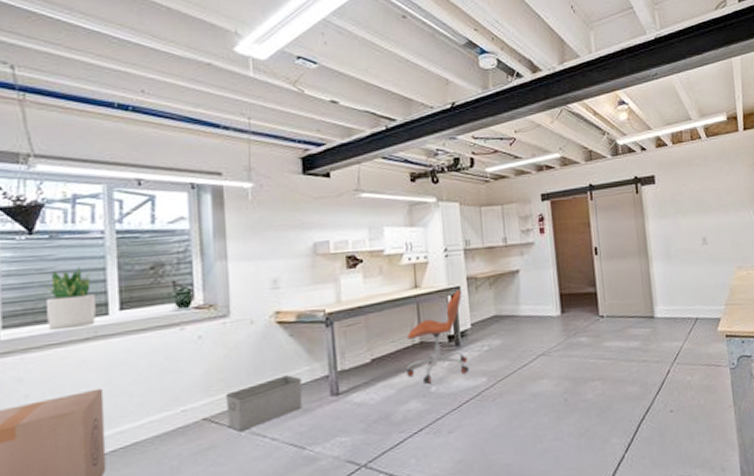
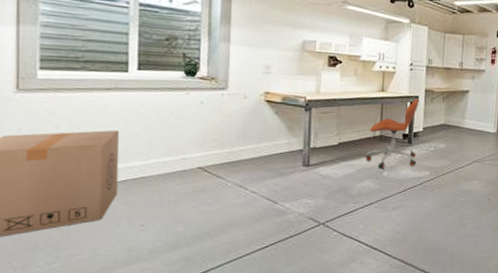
planter: present [44,266,97,331] -> none [77,28,119,79]
storage bin: present [225,375,302,433] -> none [217,144,281,183]

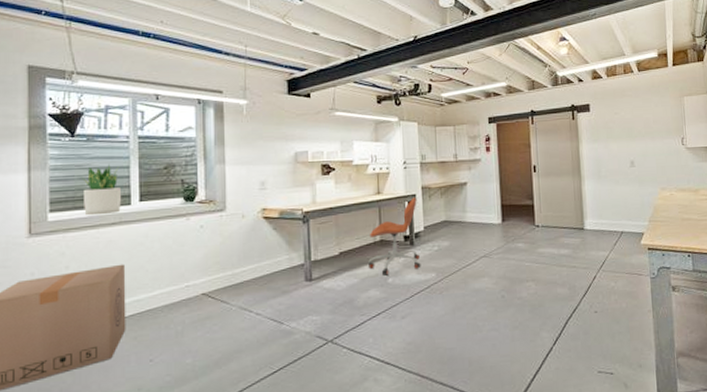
planter: none [77,28,119,79] -> present [82,164,122,216]

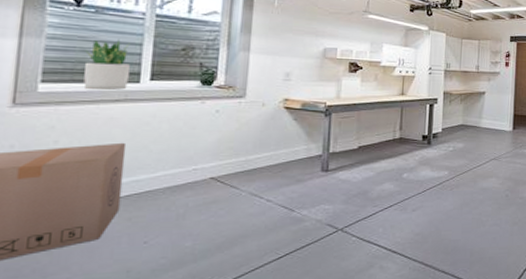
office chair: present [368,197,421,276] -> none [385,101,438,171]

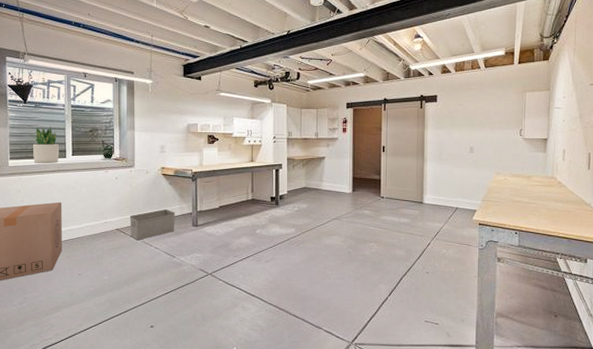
storage bin: none [232,151,299,192] -> present [129,209,175,241]

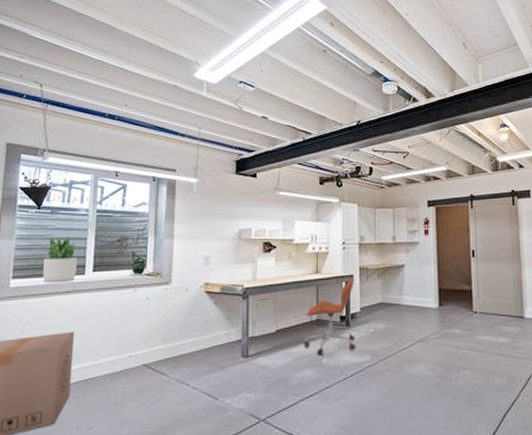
storage bin: present [129,209,175,241] -> none [161,336,220,379]
office chair: none [242,166,284,227] -> present [304,278,356,356]

